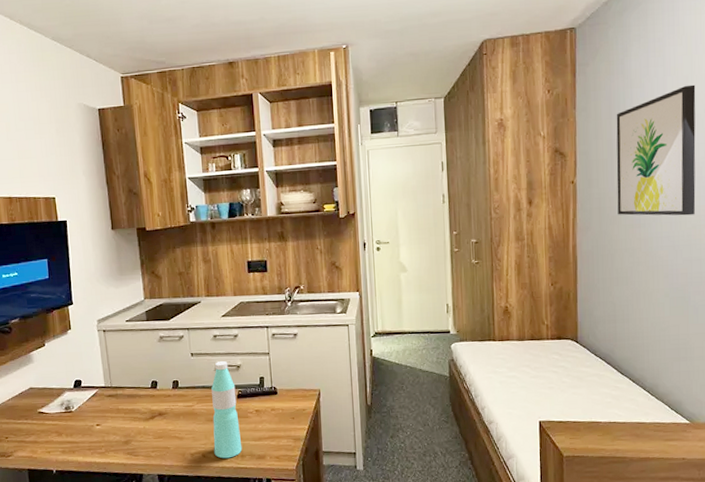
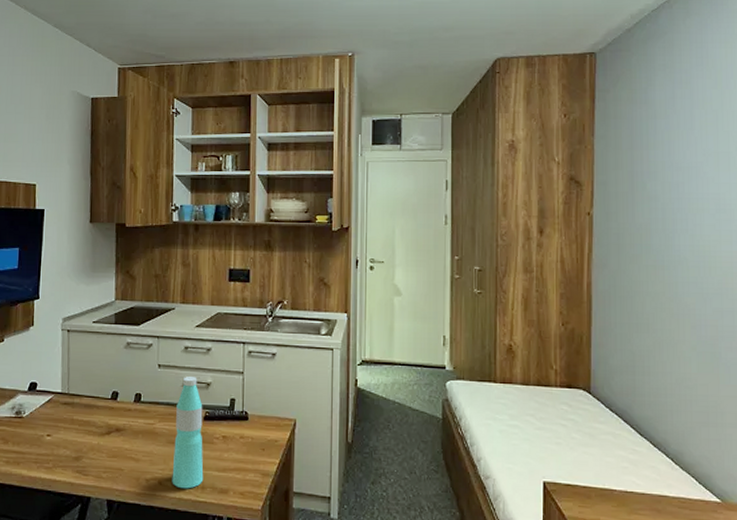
wall art: present [616,84,696,216] -> none [638,120,727,261]

